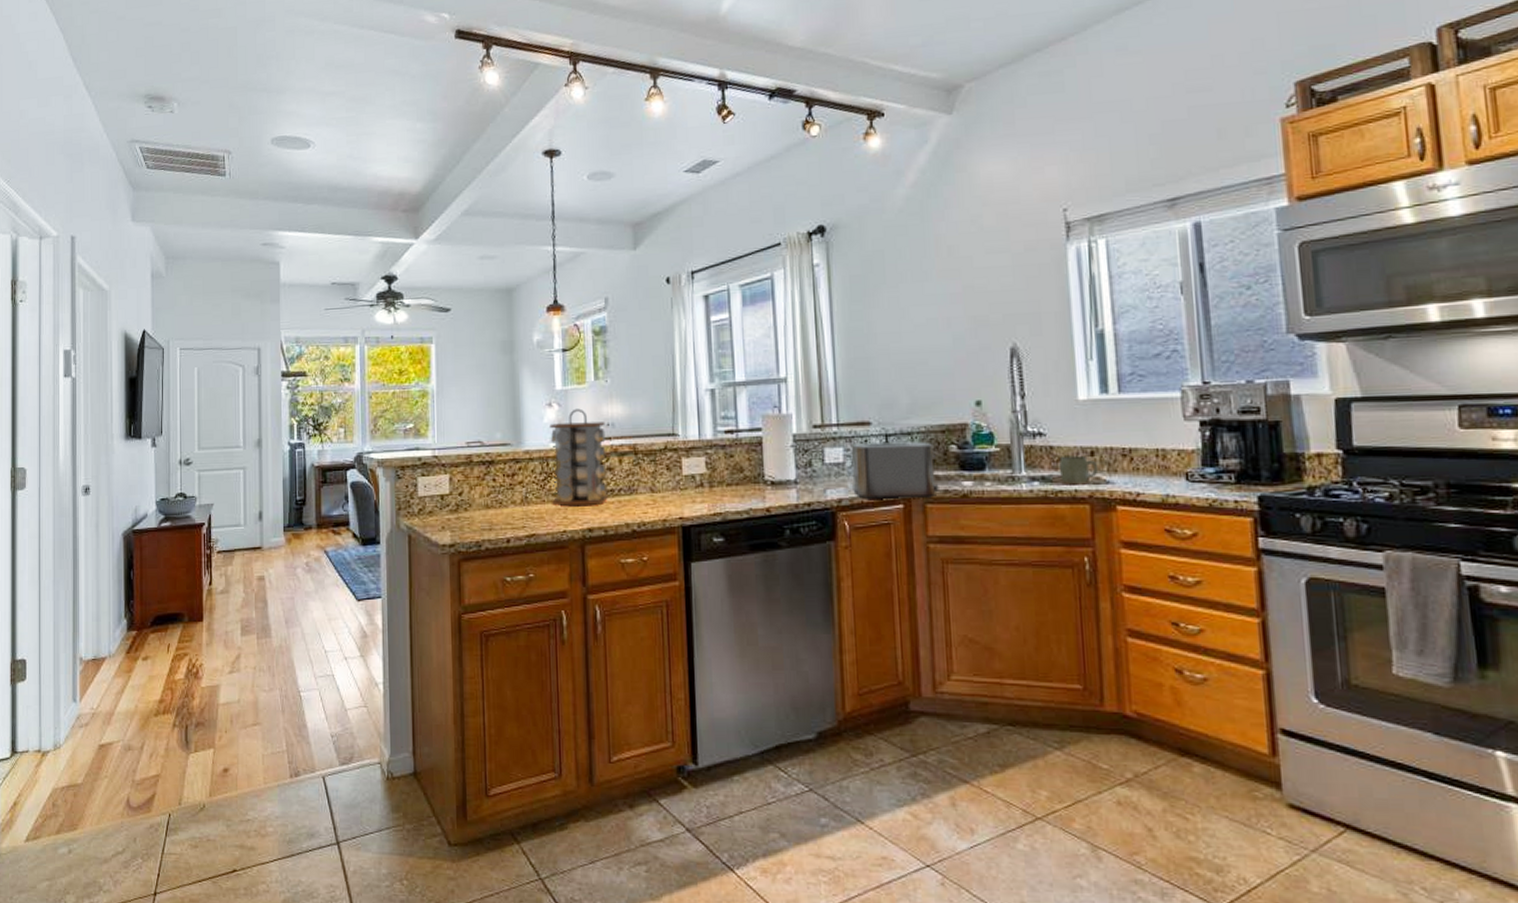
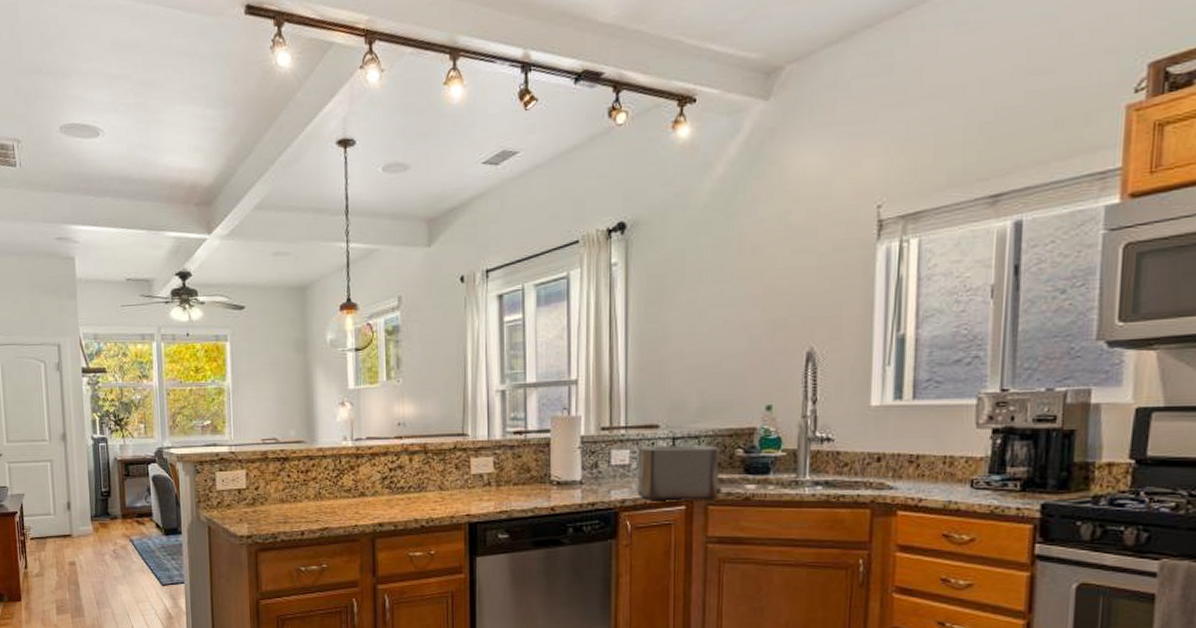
spice rack: present [549,408,608,507] -> none [342,408,398,503]
mug: present [1058,455,1099,485] -> none [843,461,884,490]

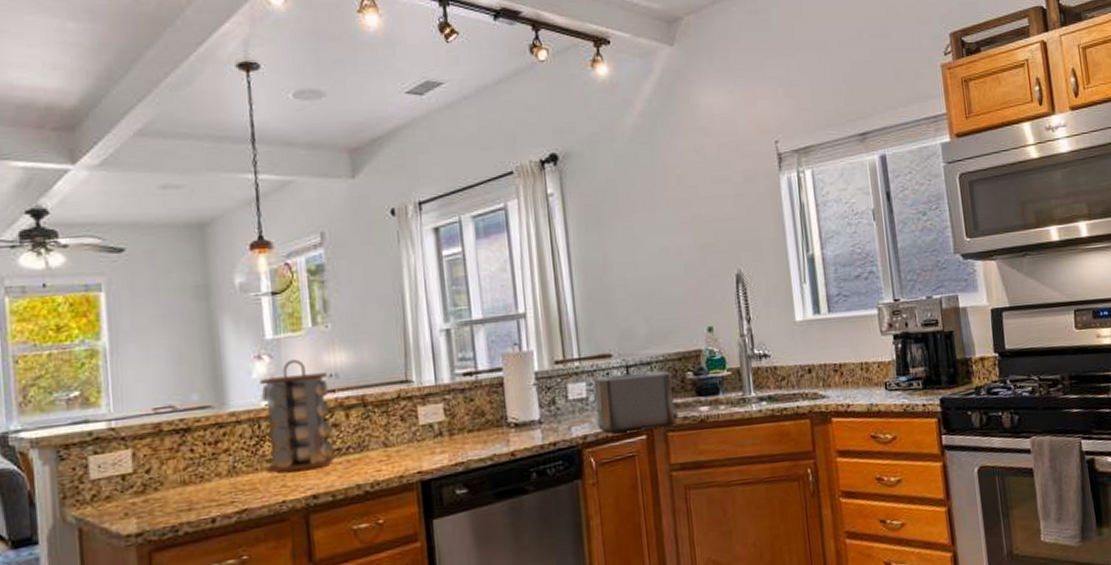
spice rack: none [342,408,398,503] -> present [260,359,335,474]

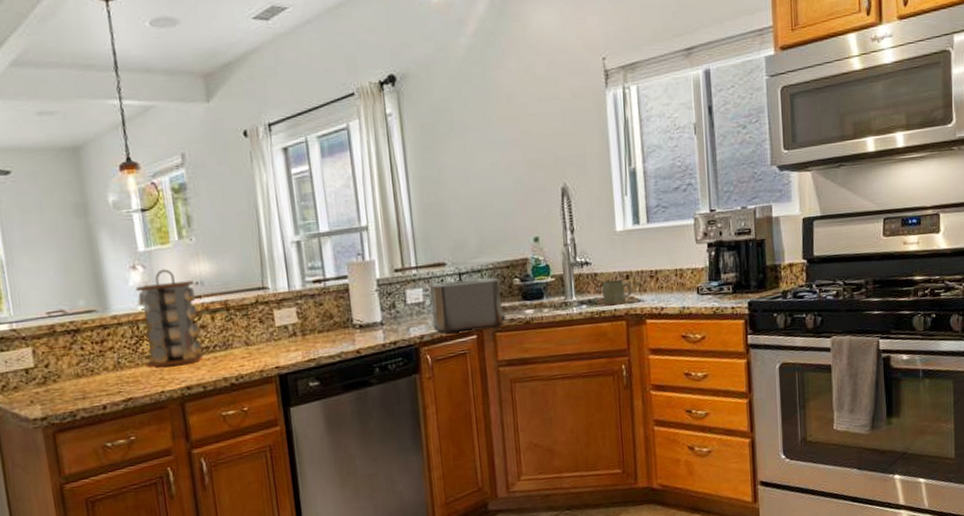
mug: none [782,373,816,403] -> present [601,279,632,306]

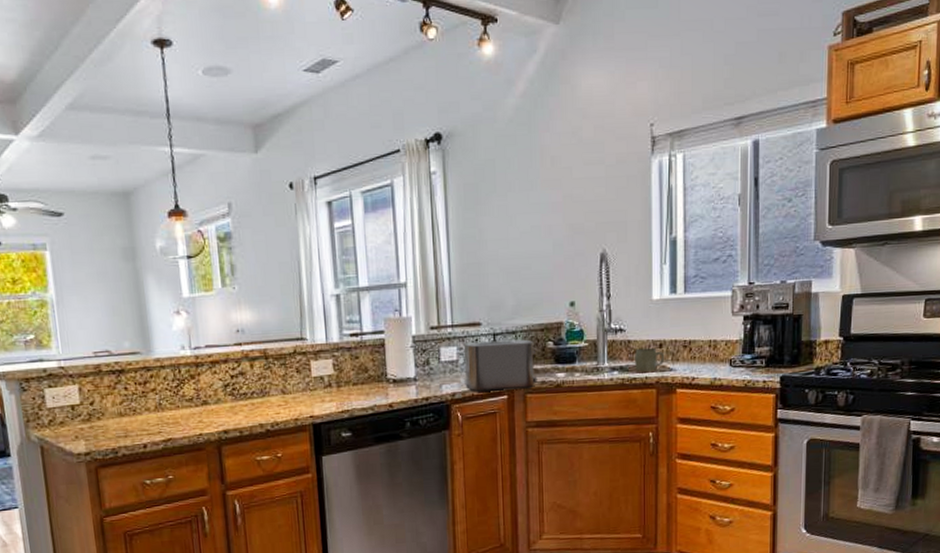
spice rack: present [136,269,204,368] -> none [179,315,241,411]

